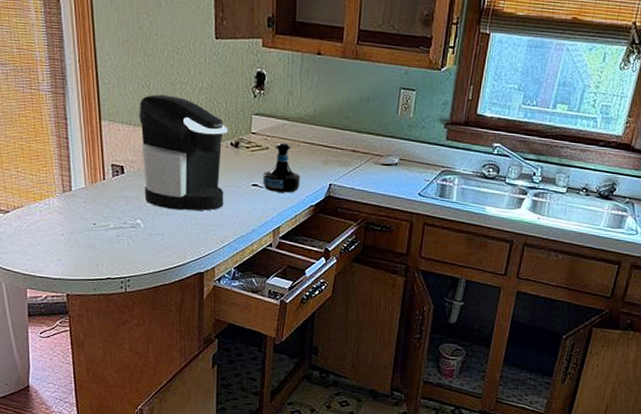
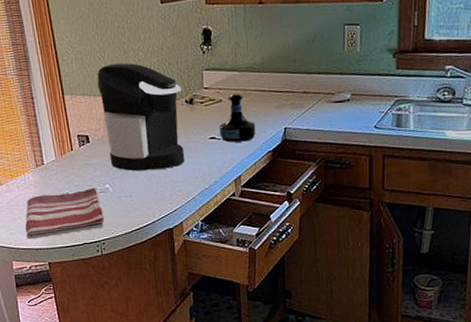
dish towel: none [45,221,132,268] -> present [25,187,105,239]

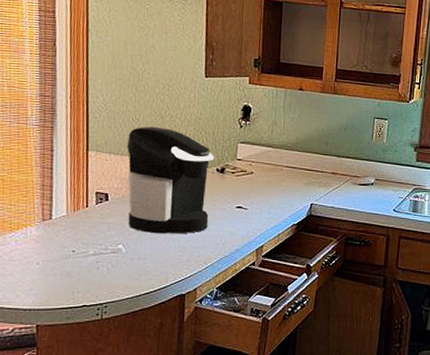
dish towel: present [25,187,105,239] -> none [15,247,111,298]
tequila bottle: present [219,93,256,142] -> none [247,167,283,213]

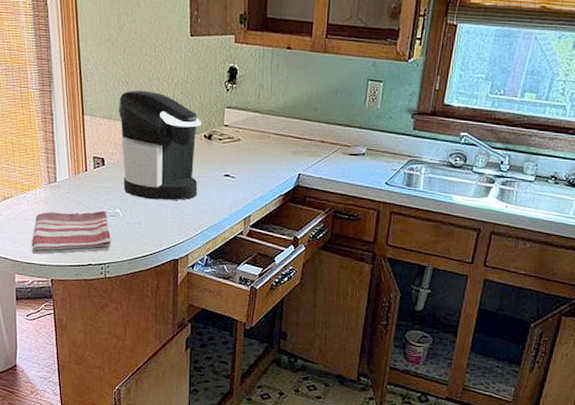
dish towel: none [15,247,111,298] -> present [32,210,112,254]

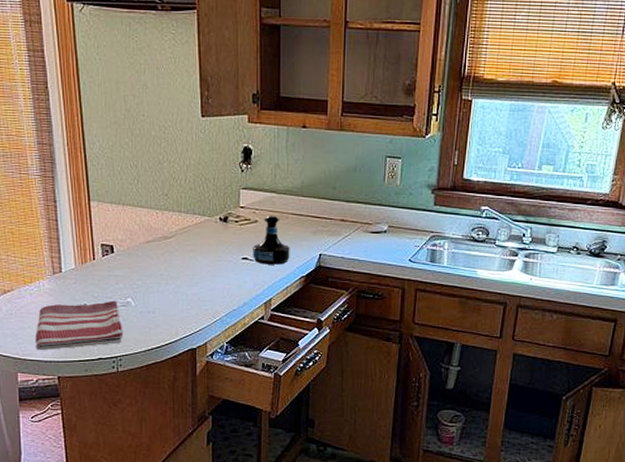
coffee maker: present [119,90,201,200] -> none [128,173,216,287]
tequila bottle: none [235,134,270,183] -> present [253,215,290,265]

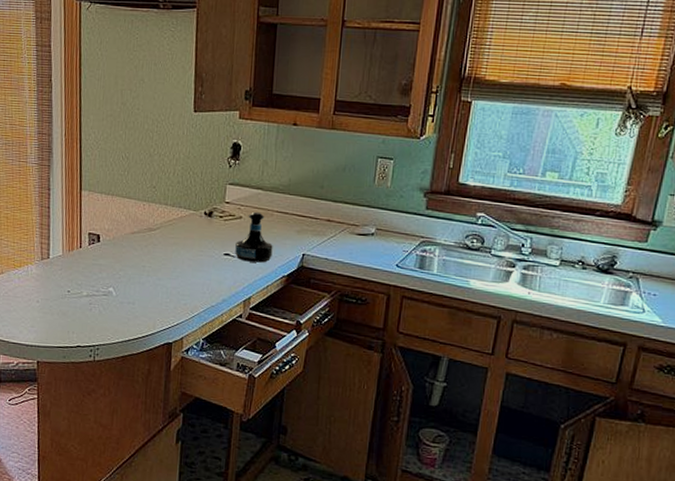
dish towel: present [36,300,123,350] -> none [19,289,103,334]

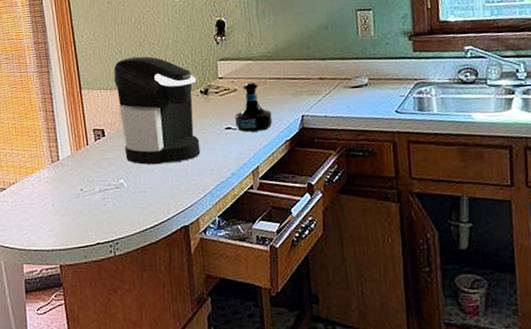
coffee maker: none [117,165,202,280] -> present [113,56,201,165]

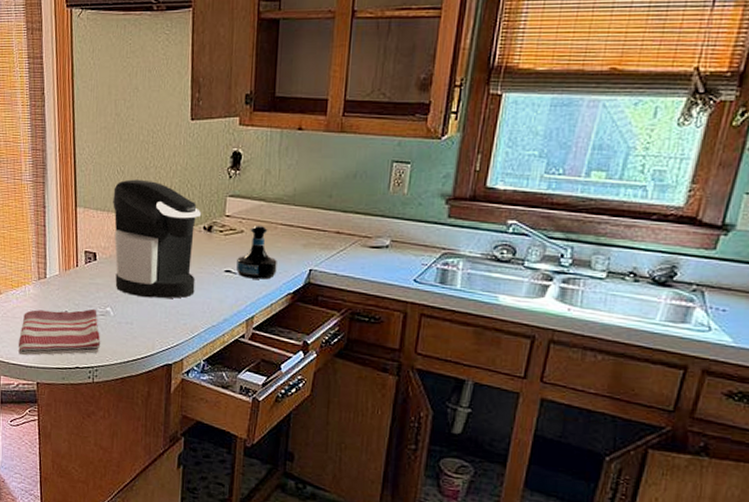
dish towel: none [38,183,118,239] -> present [18,308,101,356]

